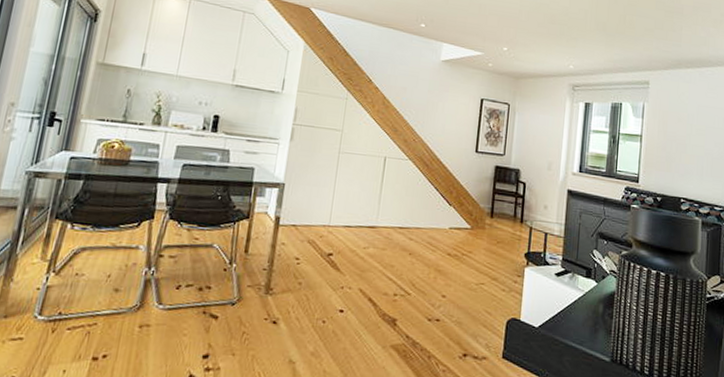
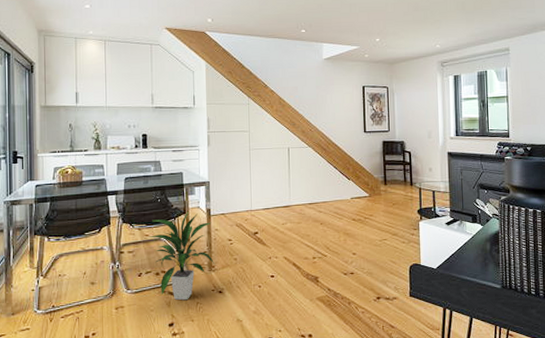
indoor plant: none [198,215,279,328] -> present [149,210,215,301]

